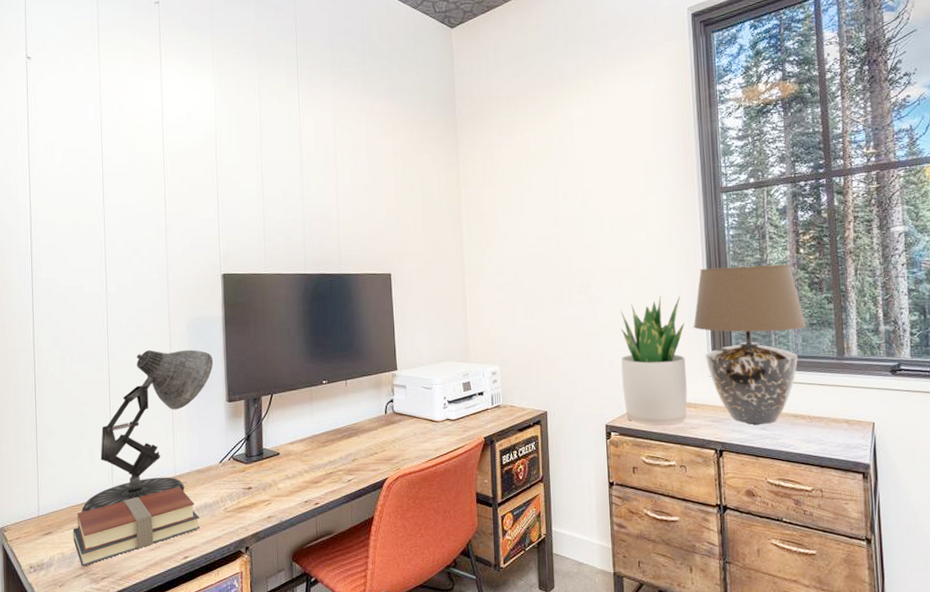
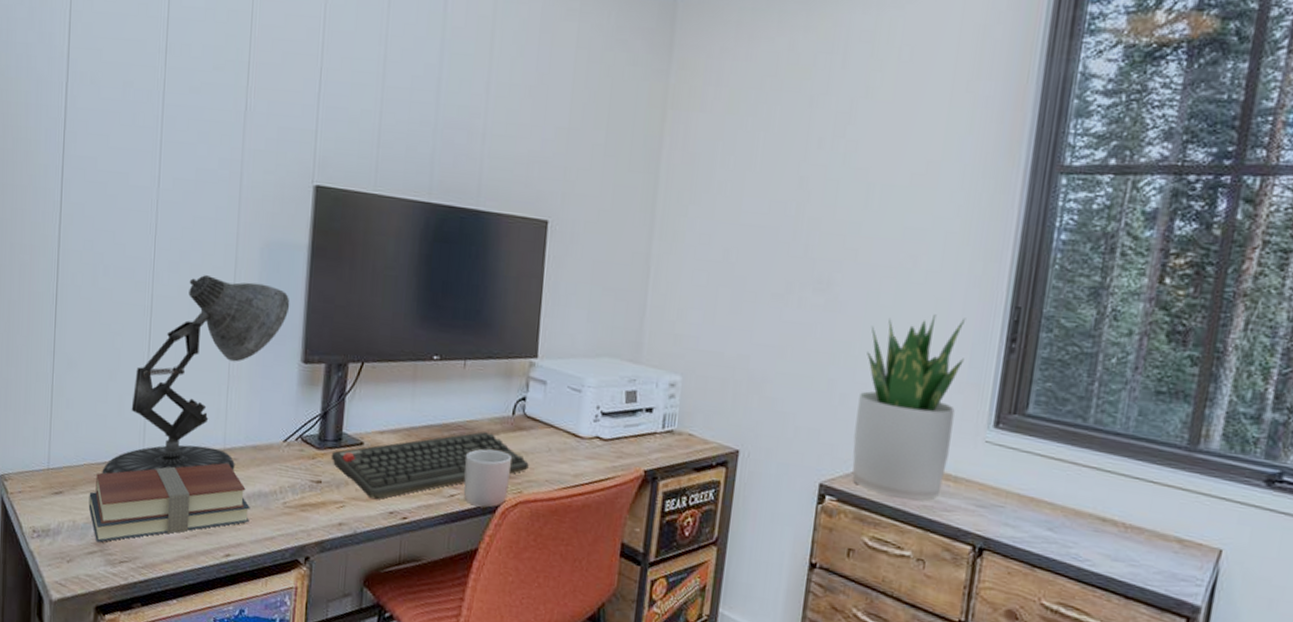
computer keyboard: none [256,429,402,493] -> present [331,431,529,499]
mug: none [355,441,390,485] -> present [463,449,512,508]
table lamp: present [693,264,807,424] -> none [975,283,1150,525]

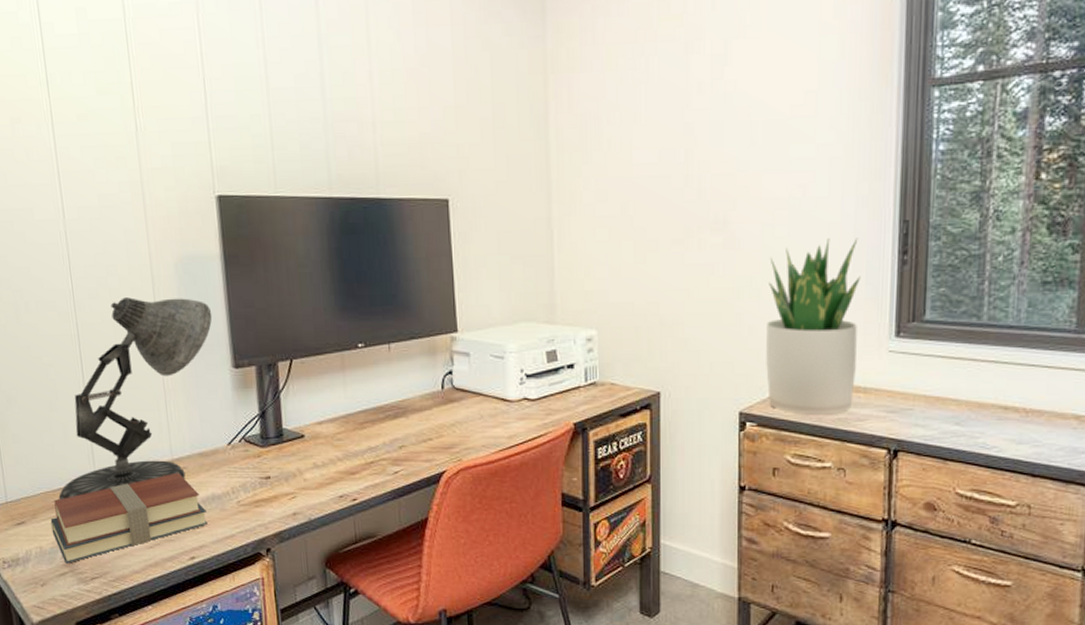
computer keyboard: present [331,431,529,499] -> none [275,409,464,485]
mug: present [463,449,512,508] -> none [402,424,449,479]

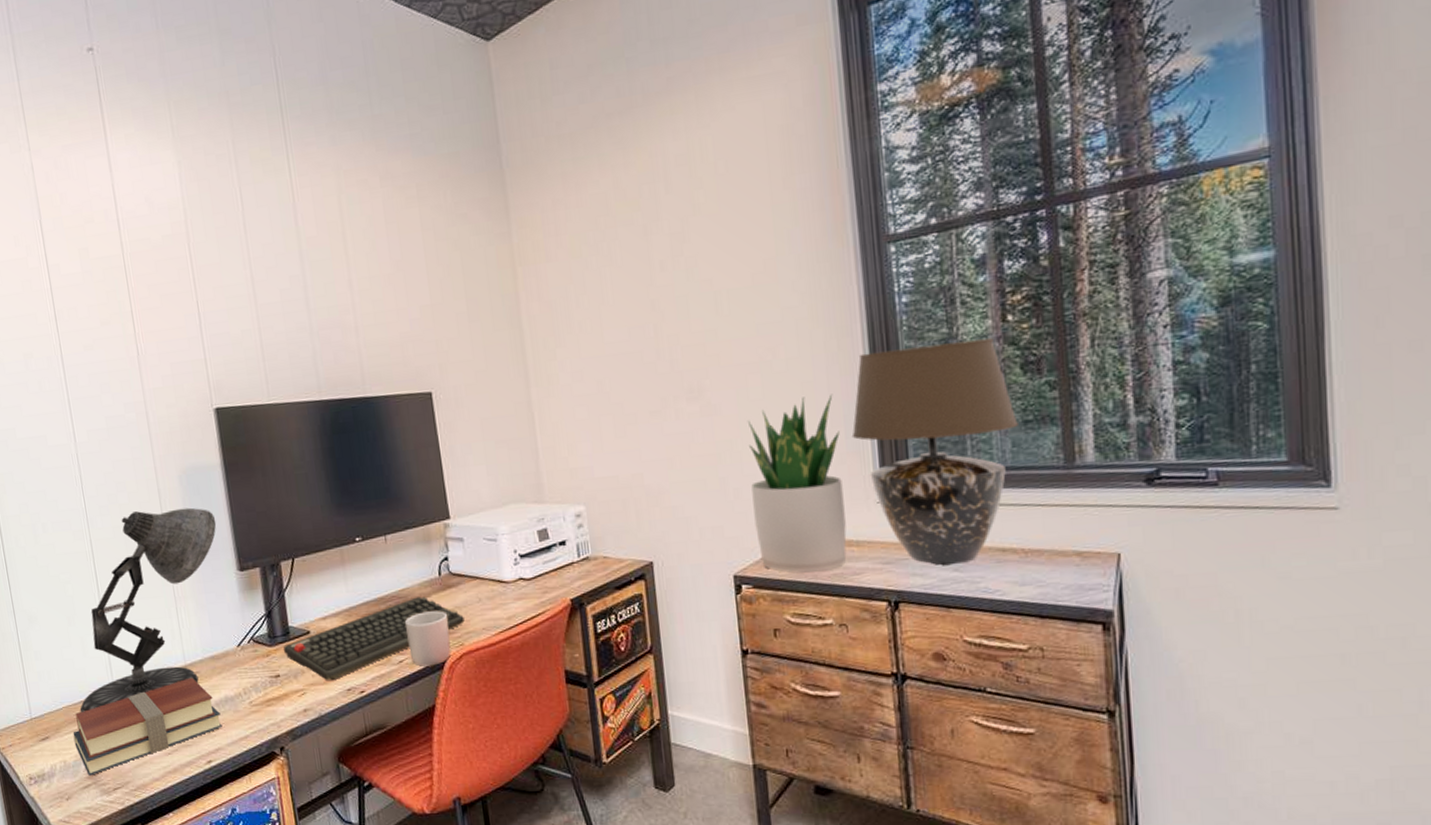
computer keyboard: none [275,409,464,485] -> present [283,596,465,680]
mug: none [402,424,449,479] -> present [404,610,451,667]
table lamp: none [872,195,1037,418] -> present [851,338,1018,565]

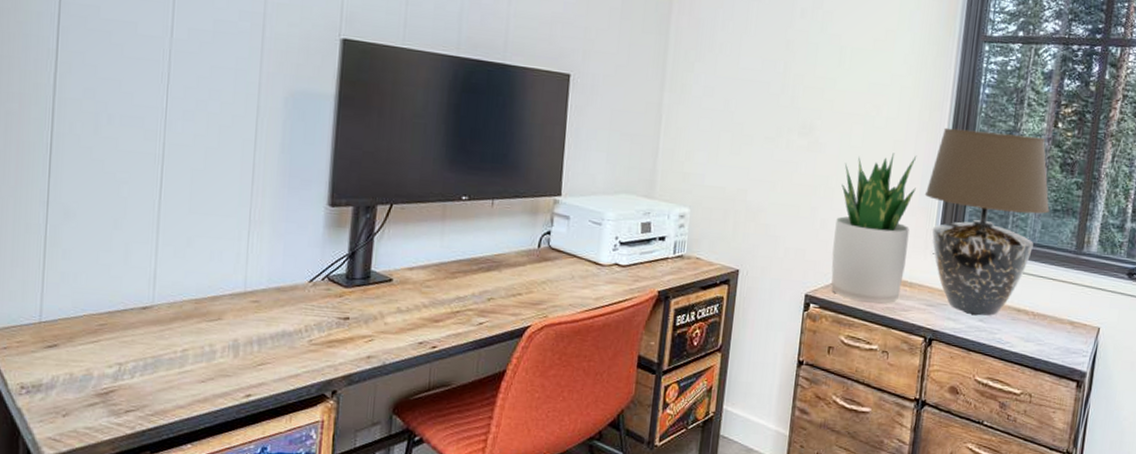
books: present [72,677,222,776] -> none [88,305,273,394]
desk lamp: present [80,507,217,712] -> none [104,123,316,324]
computer keyboard: present [283,596,465,680] -> none [359,264,554,331]
mug: present [404,610,451,667] -> none [491,279,538,333]

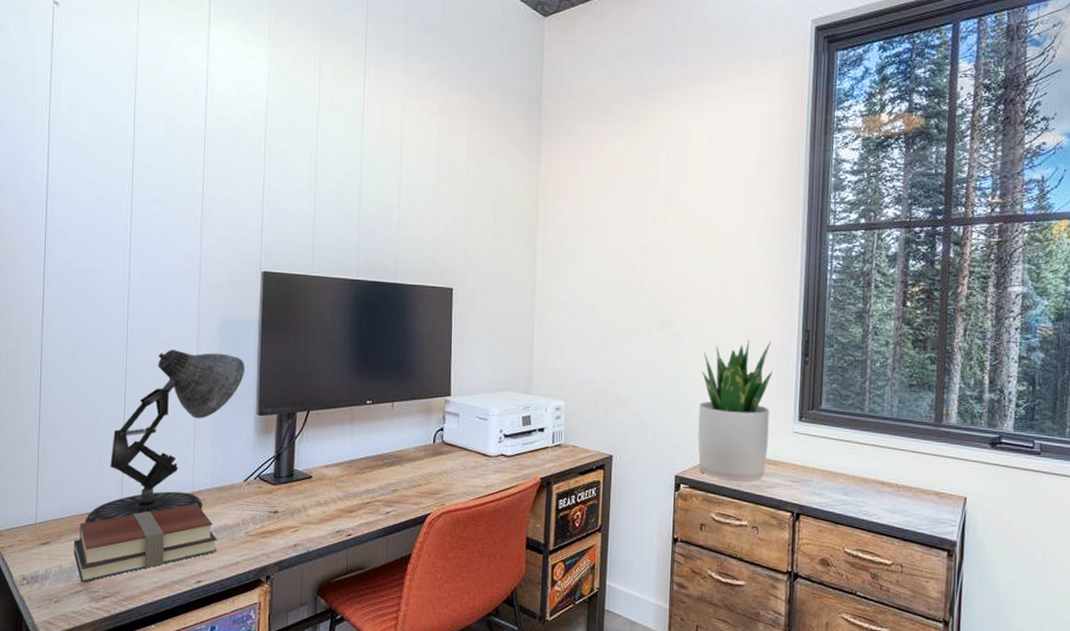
books: none [88,305,273,394] -> present [73,503,217,583]
desk lamp: none [104,123,316,324] -> present [85,350,245,523]
table lamp: present [924,127,1050,316] -> none [781,313,905,490]

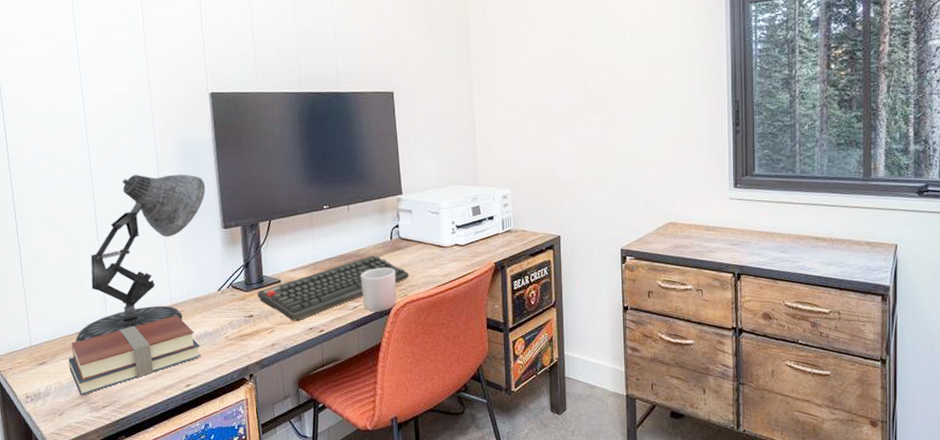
computer keyboard: none [285,458,449,521] -> present [257,256,409,321]
mug: none [396,472,435,520] -> present [360,267,397,312]
planter: present [698,340,773,483] -> none [638,114,706,250]

